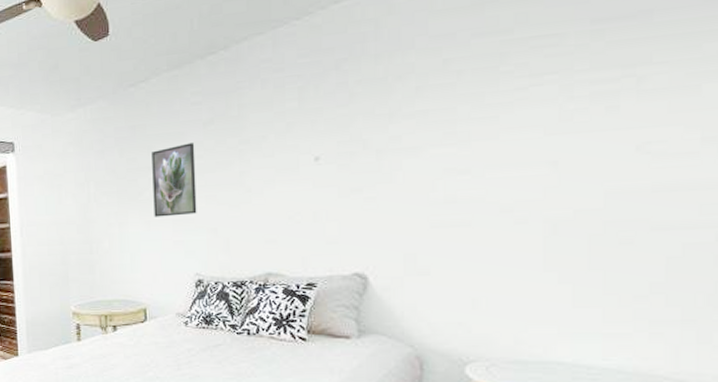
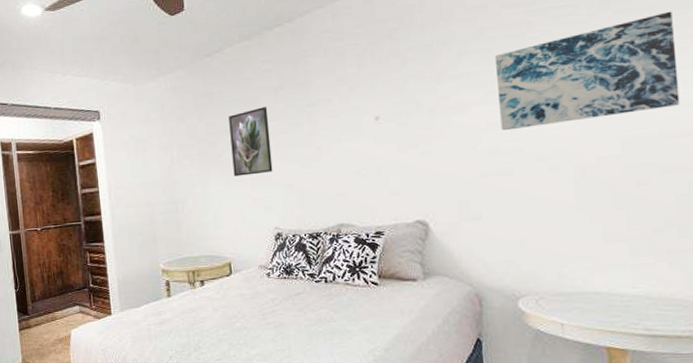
wall art: none [458,42,683,178] -> present [494,11,680,131]

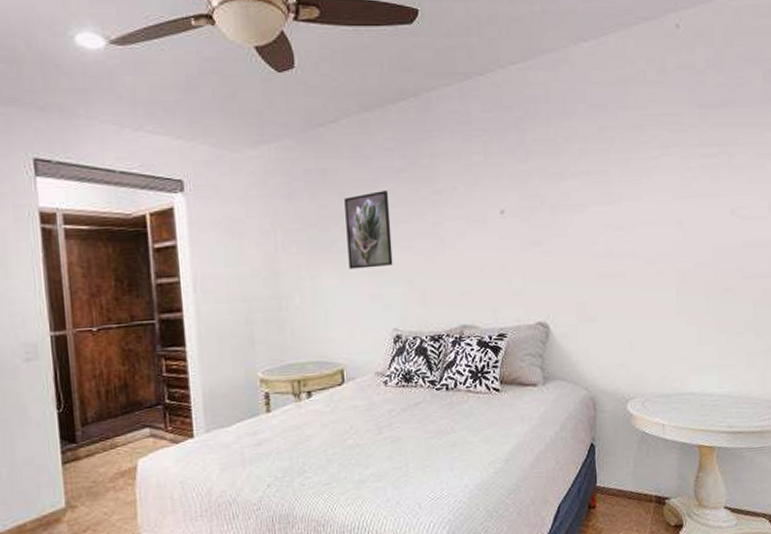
wall art: present [494,11,680,131] -> none [611,130,758,233]

